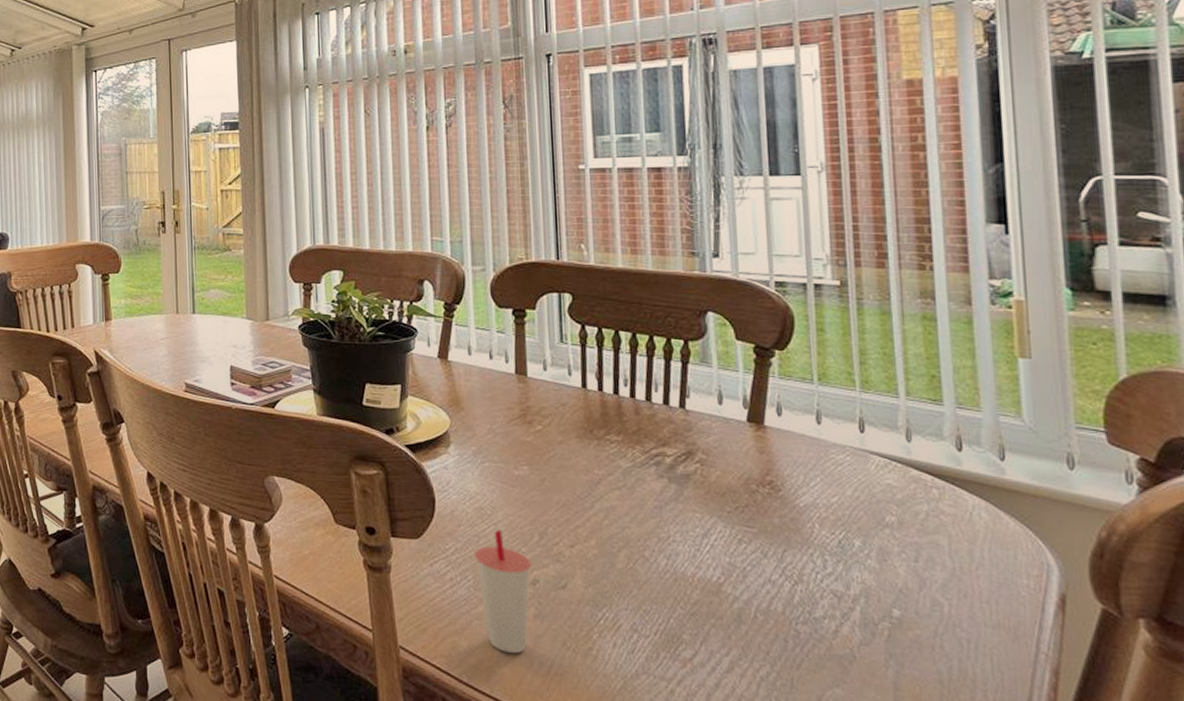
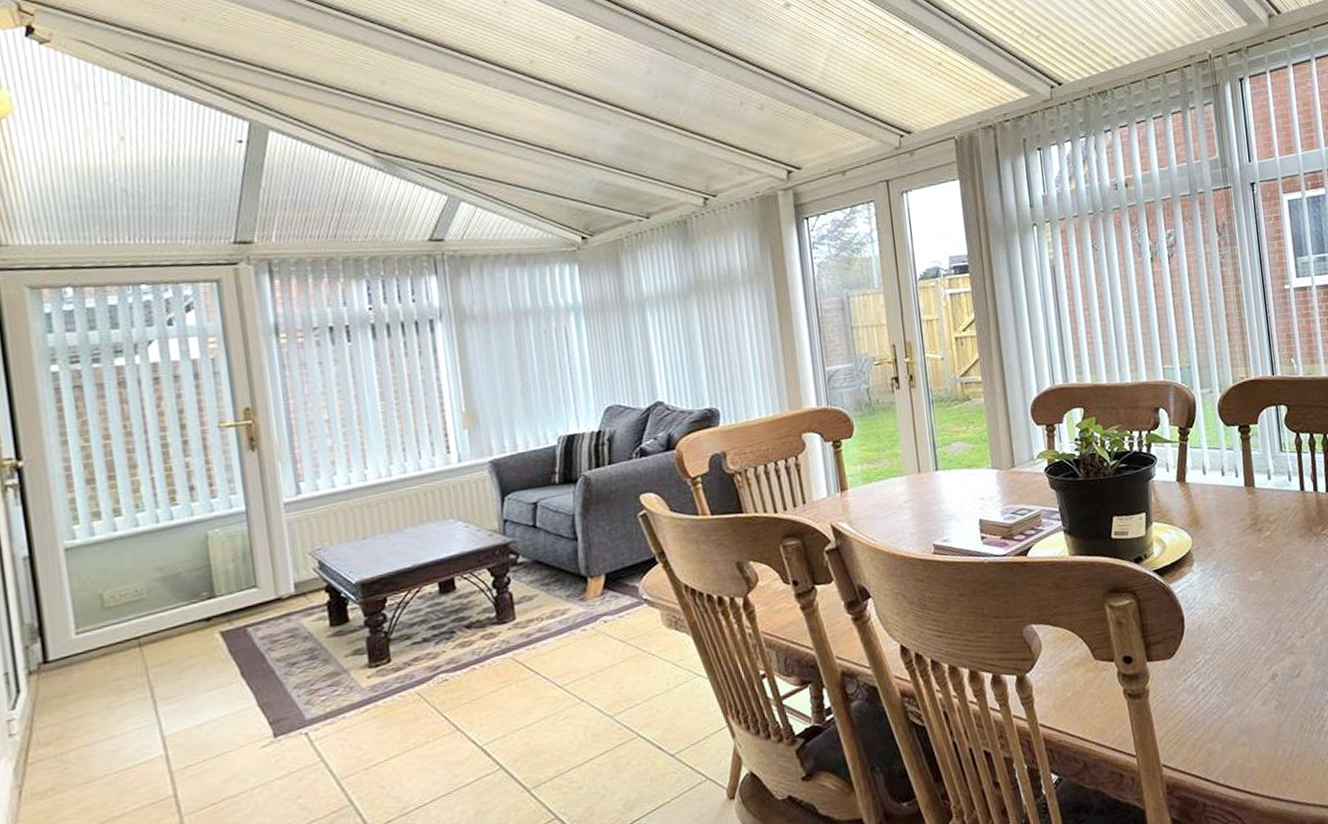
cup: present [475,530,531,654] -> none [1222,634,1271,747]

